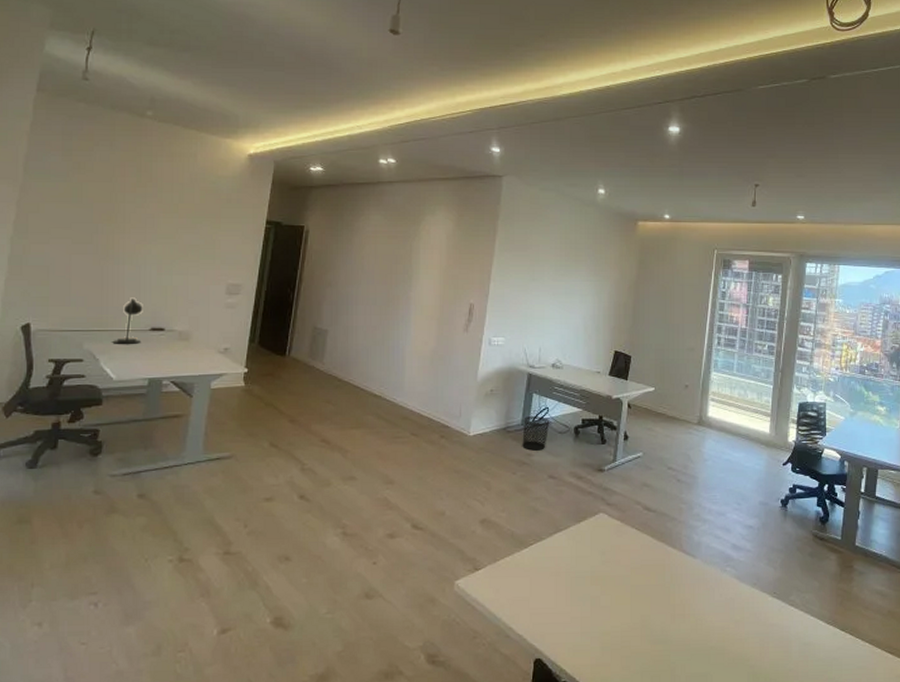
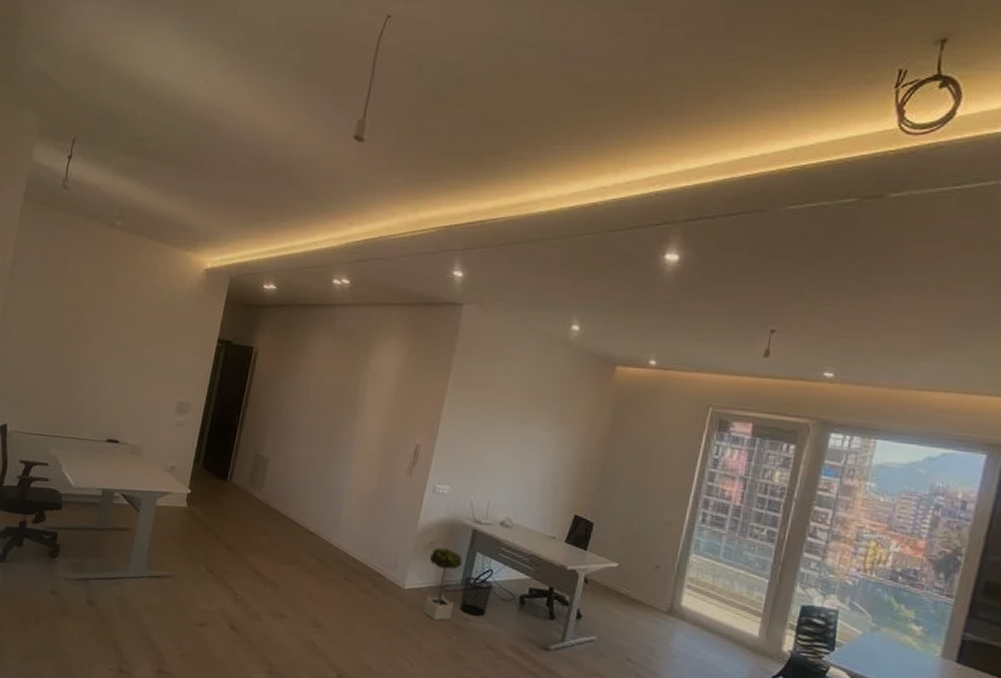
desk lamp: present [112,299,143,345] -> none [73,408,102,454]
potted tree: none [489,394,521,460] -> present [423,548,463,621]

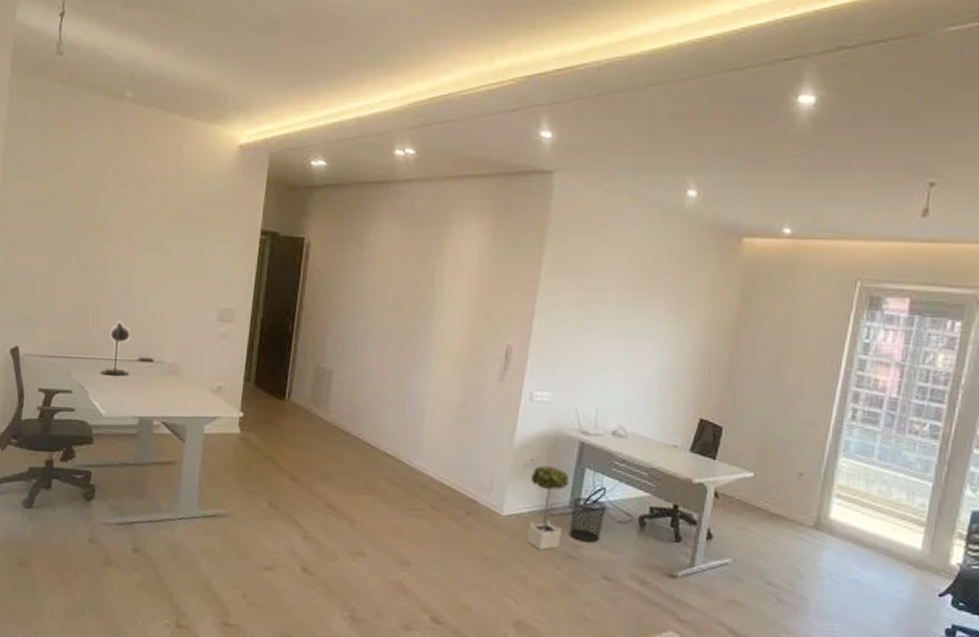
desk lamp: none [73,408,102,454] -> present [100,322,130,377]

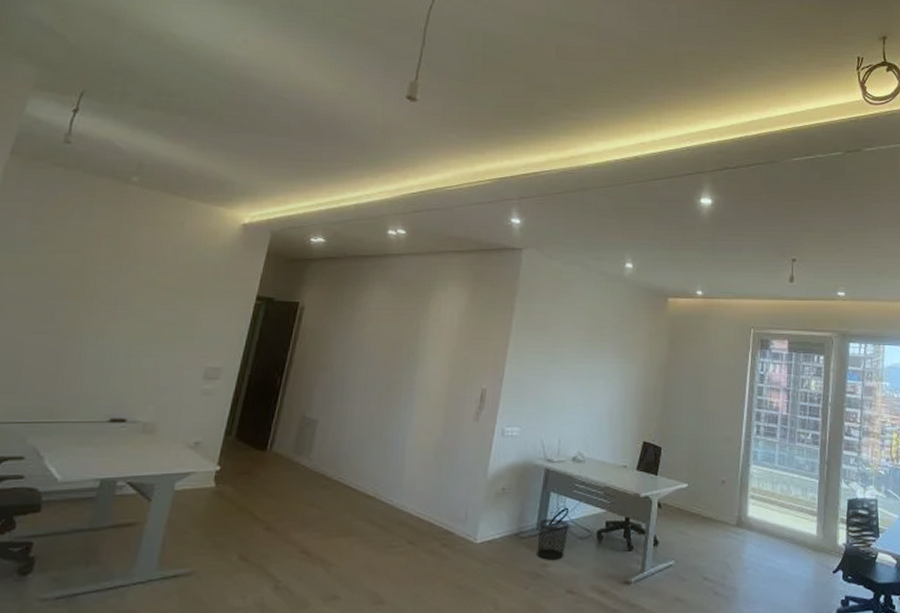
desk lamp: present [100,322,130,377] -> none [62,385,104,440]
potted tree: present [527,465,569,550] -> none [498,493,536,572]

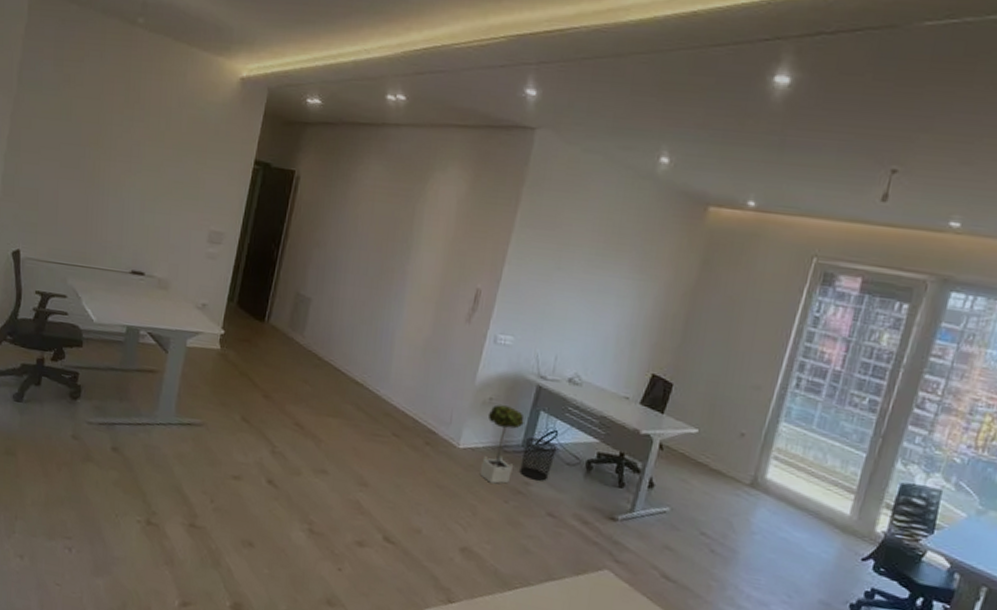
potted tree: none [498,493,536,572] -> present [479,404,525,484]

